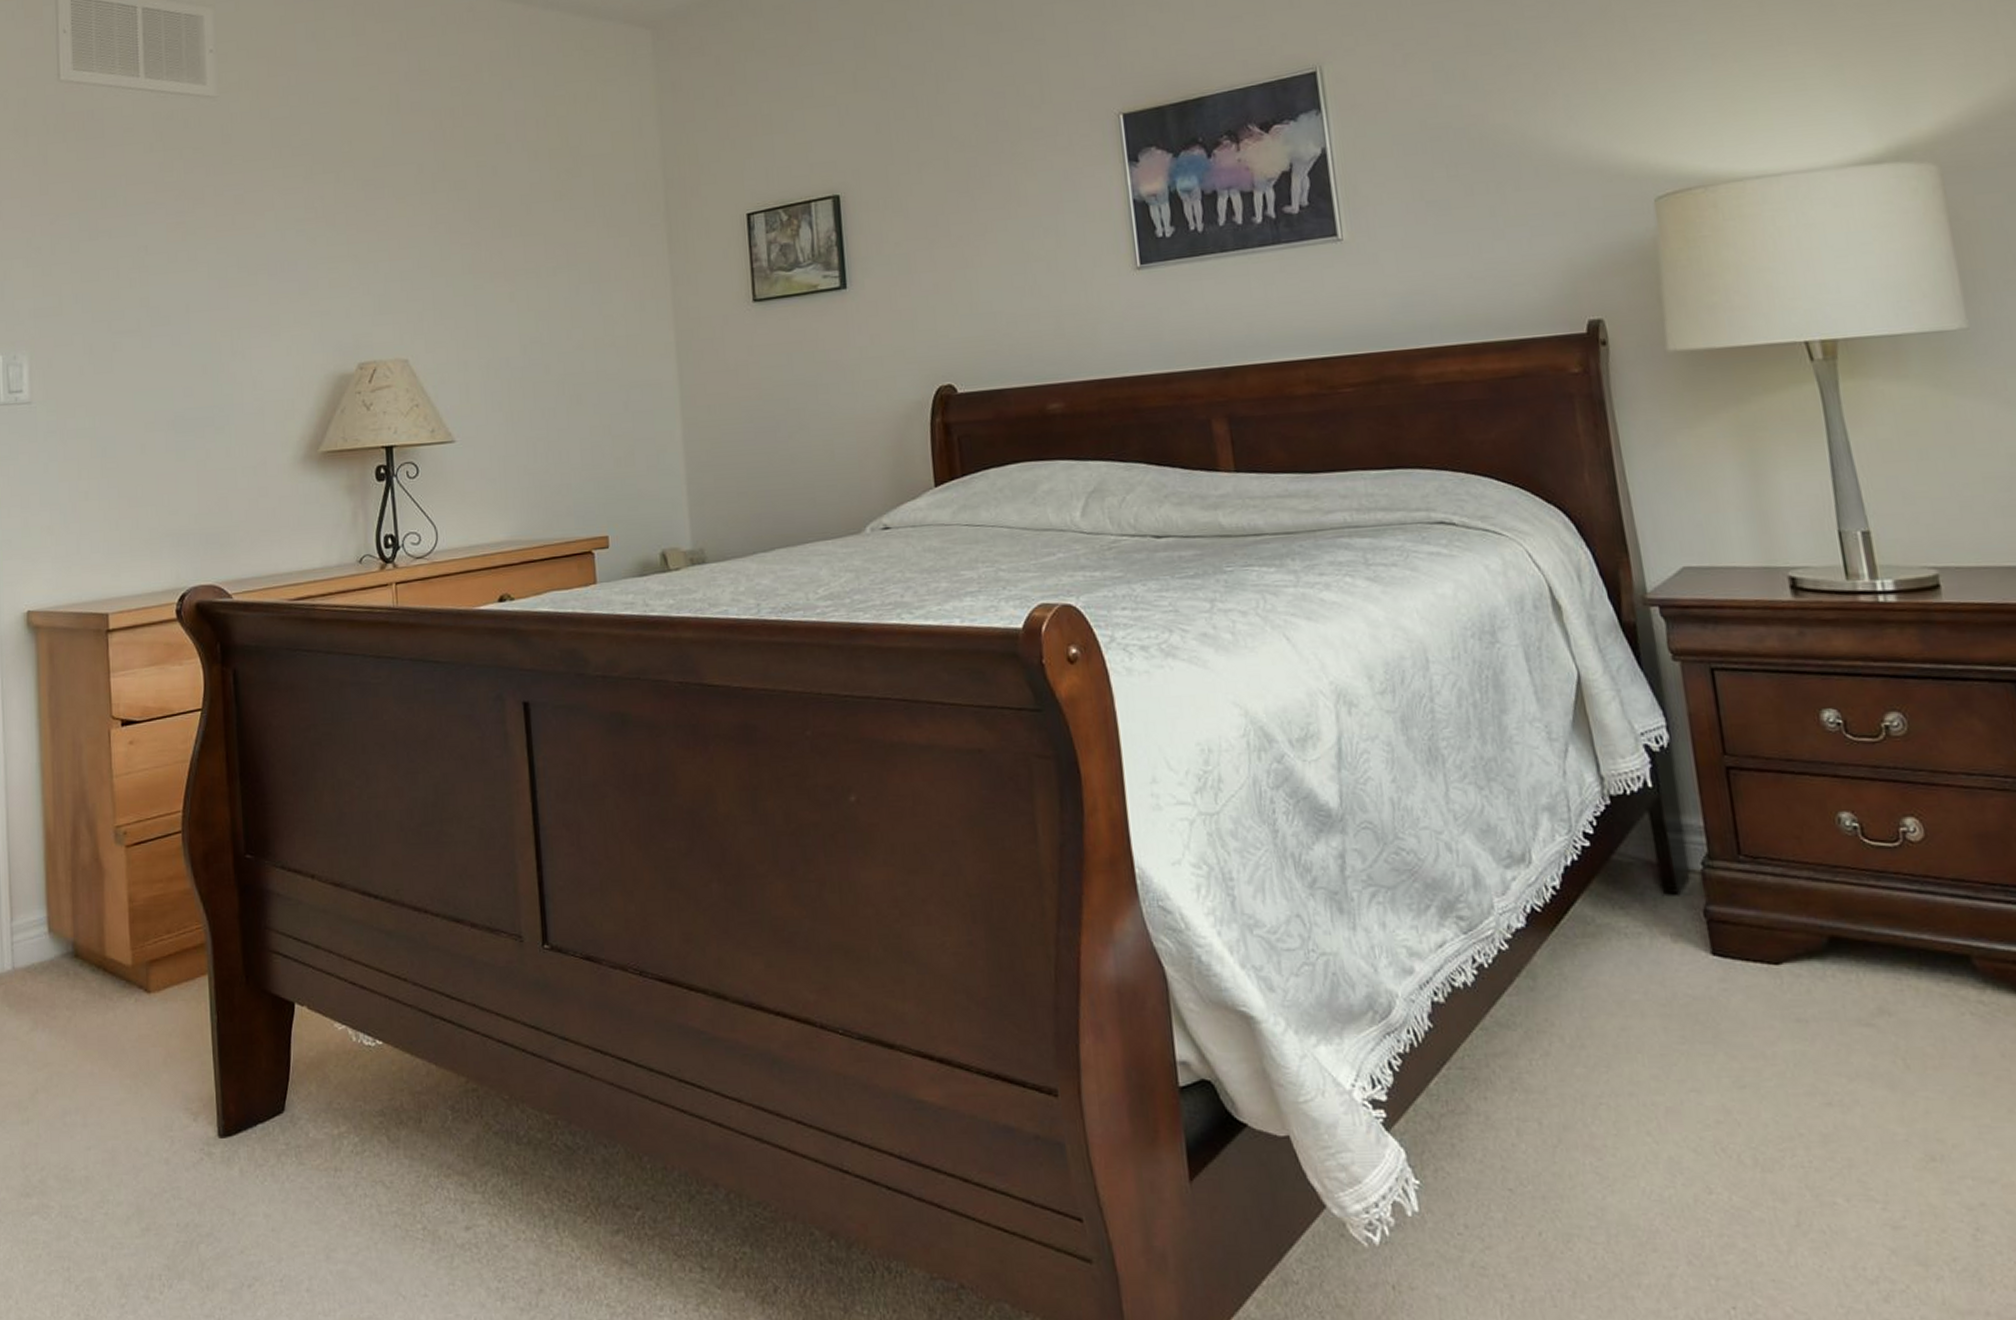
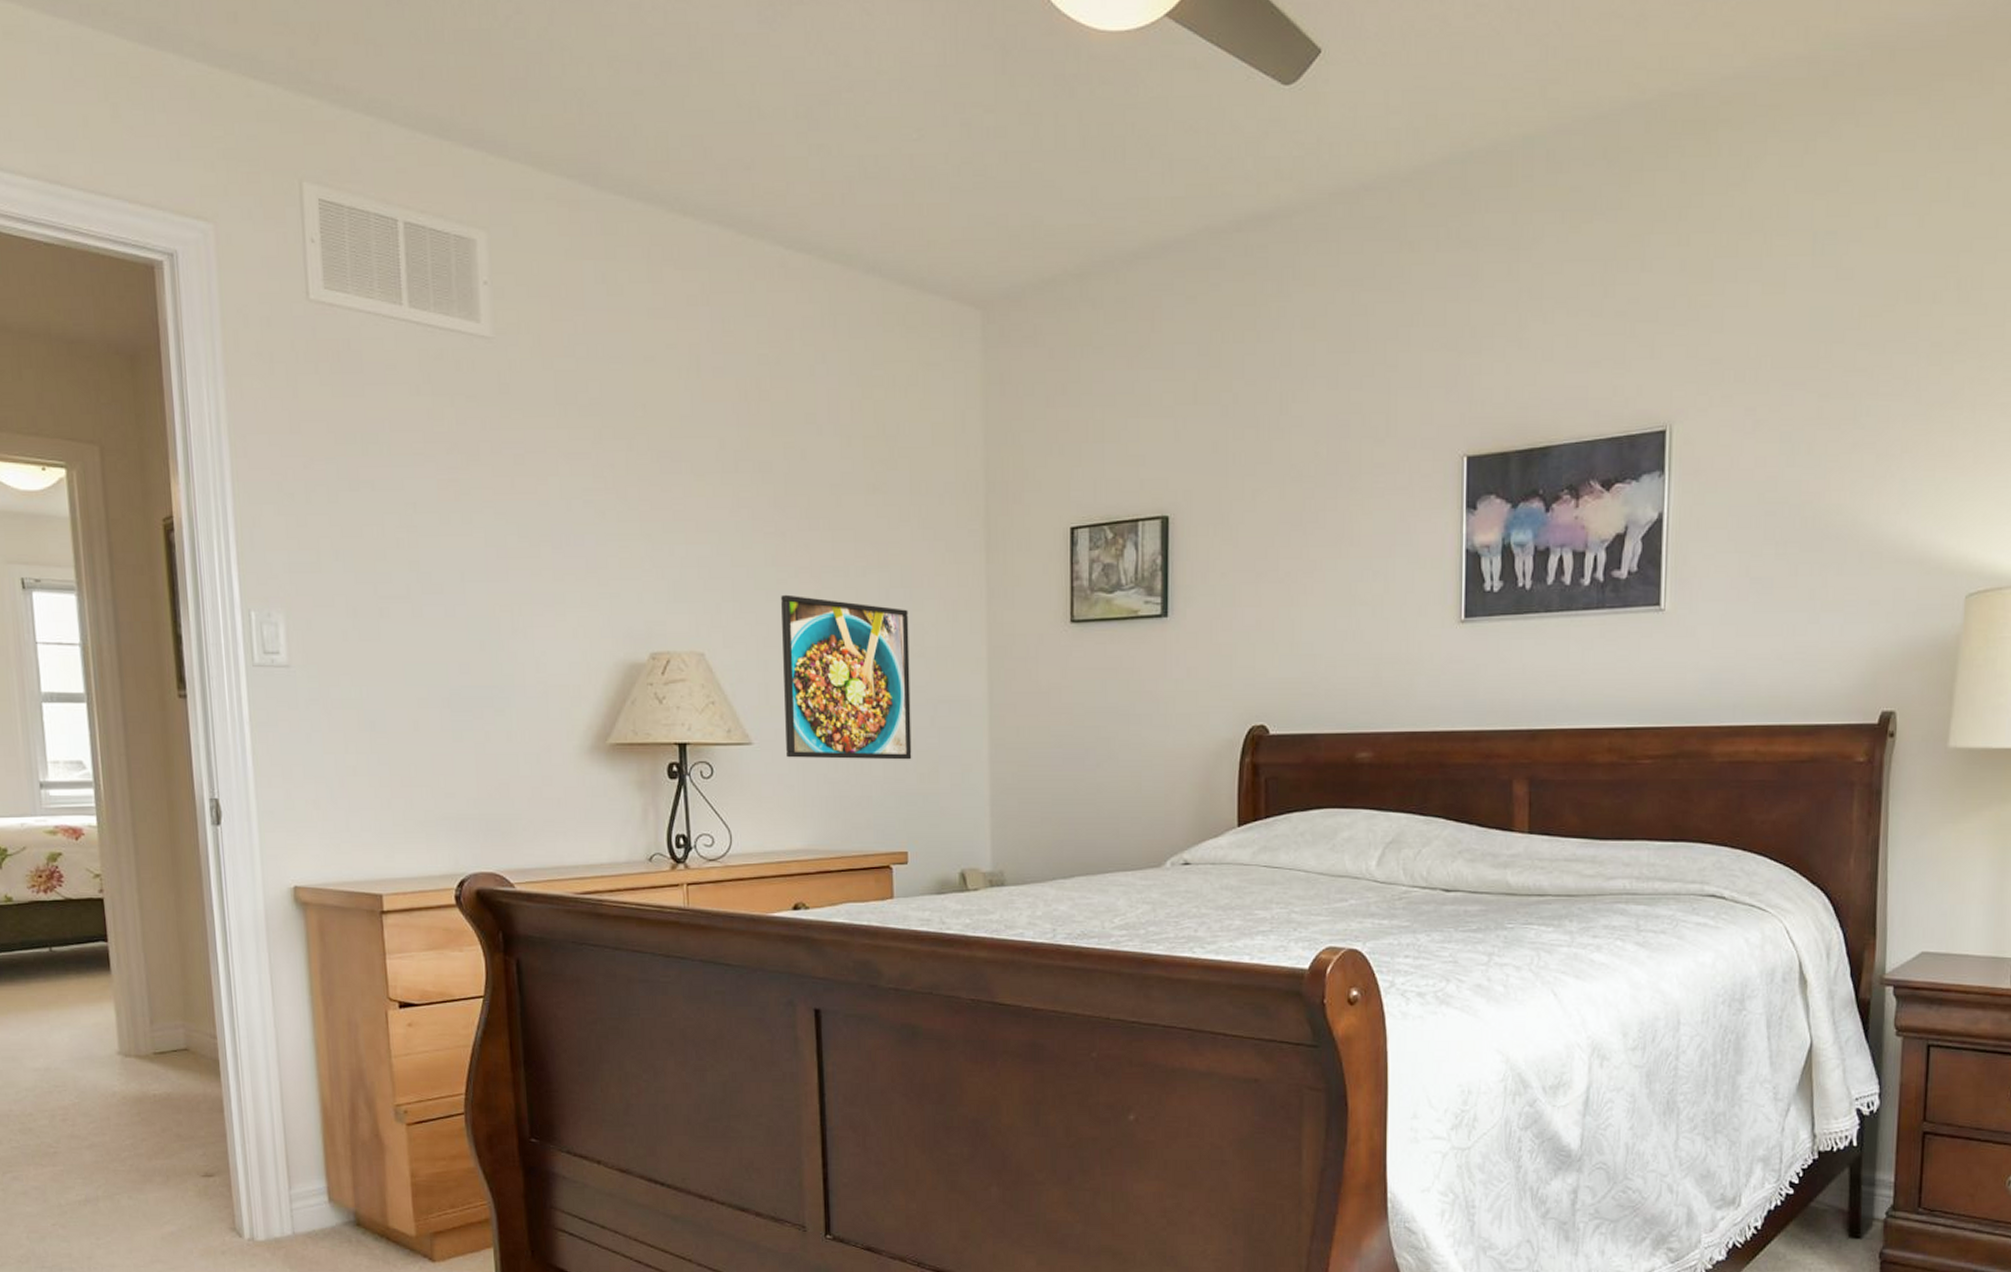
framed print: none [478,298,608,453] -> present [781,594,912,760]

